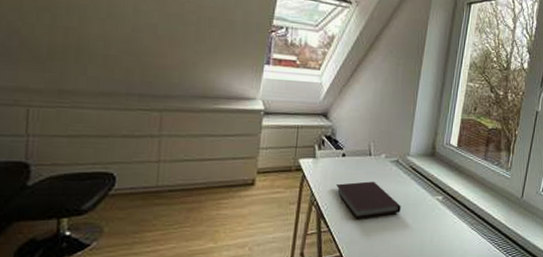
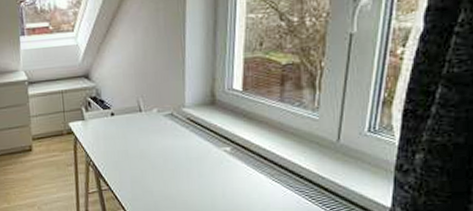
notebook: present [336,181,401,219] -> none [110,138,183,177]

